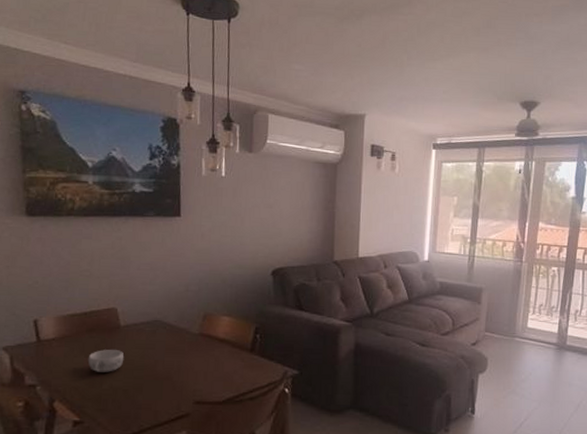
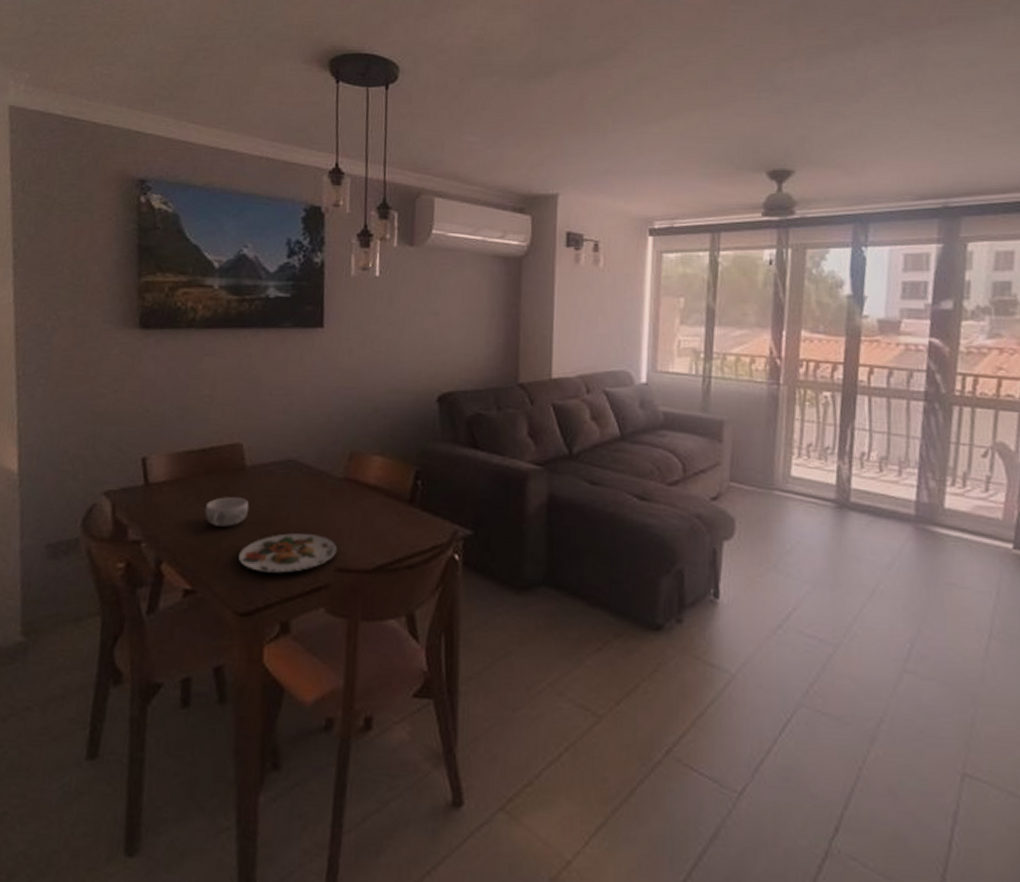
plate: none [117,376,196,406] -> present [238,533,338,573]

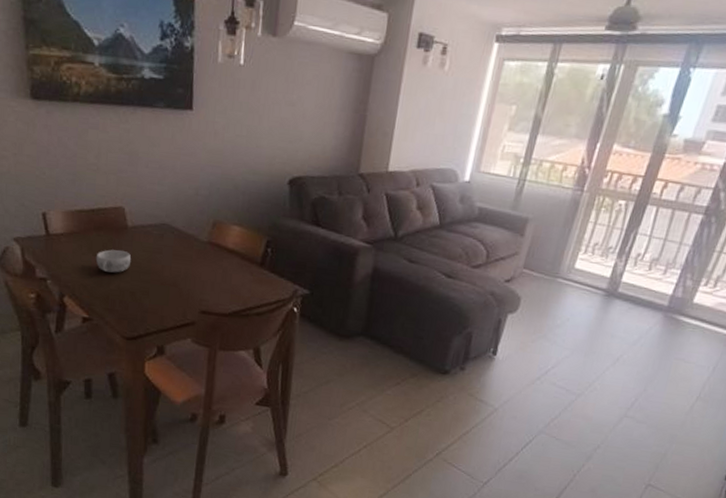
plate: present [238,533,338,573] -> none [124,281,202,311]

